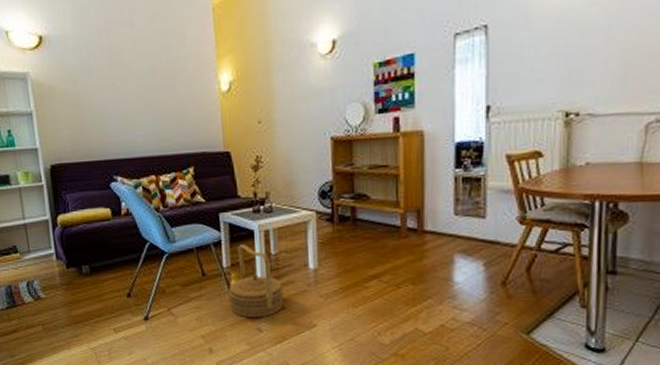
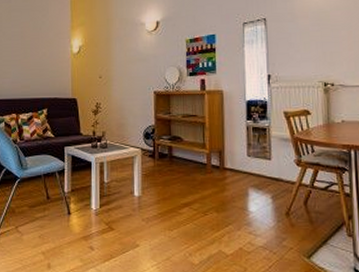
basket: present [228,243,284,318] -> none [67,173,113,238]

